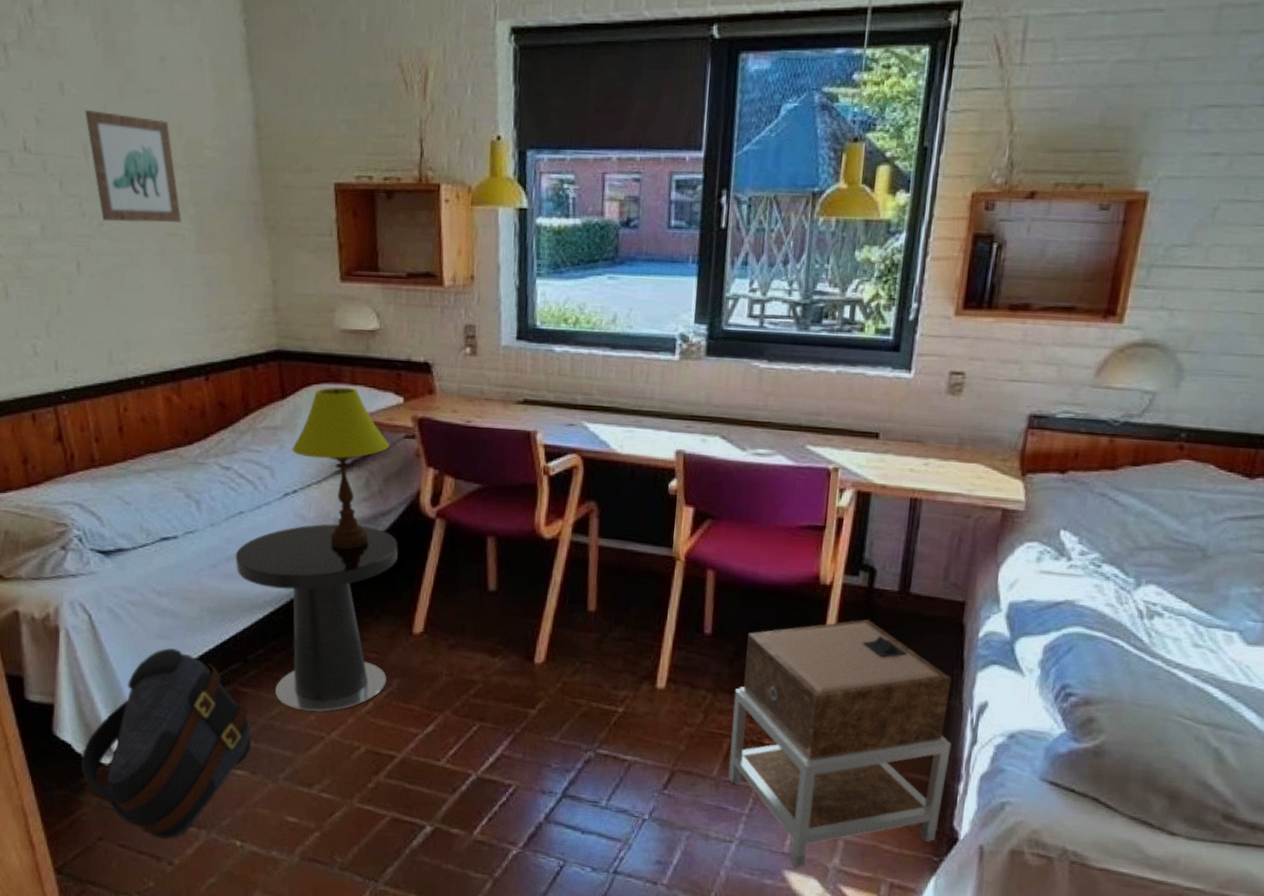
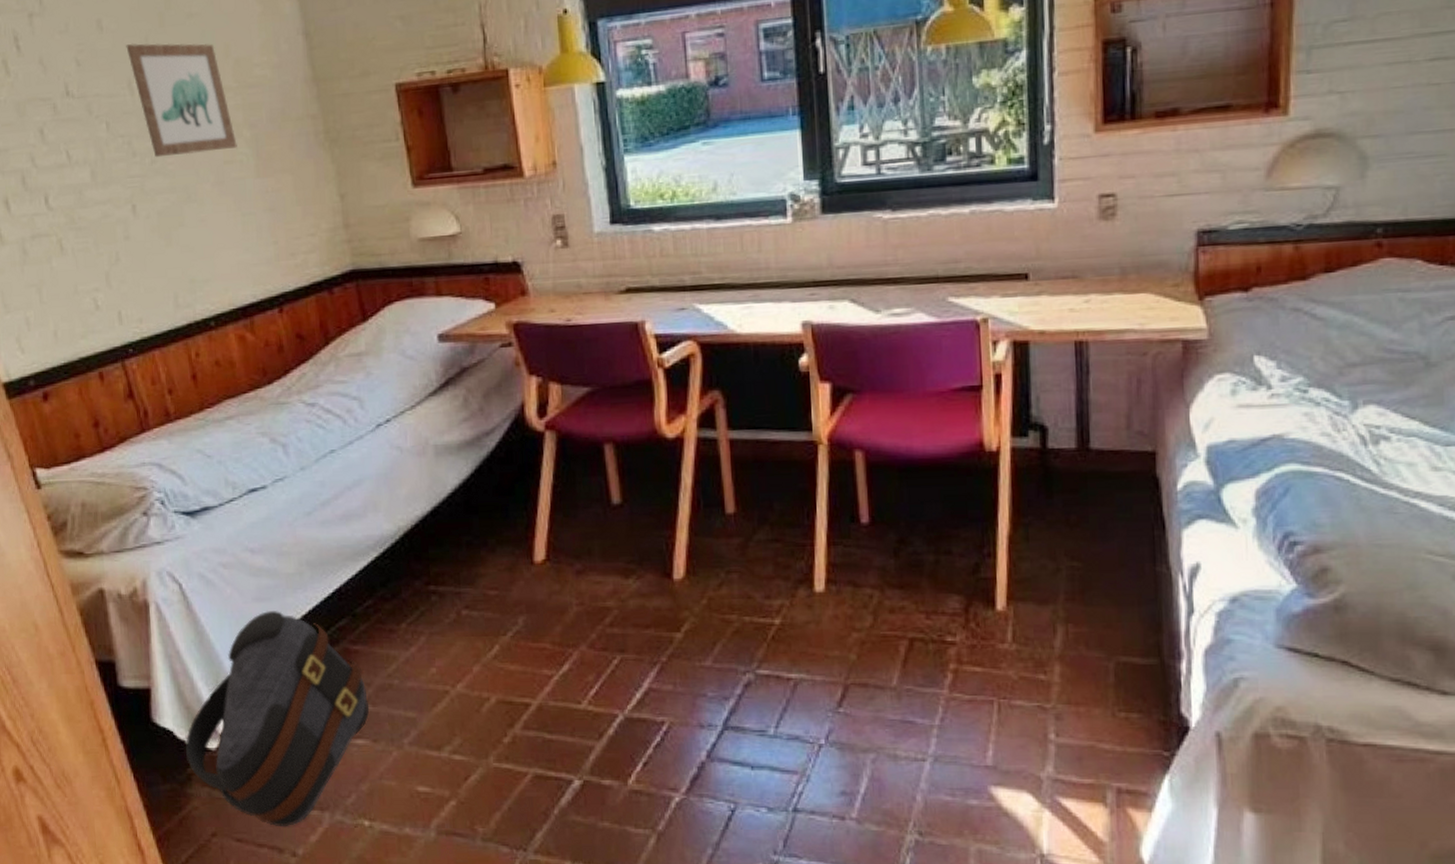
side table: present [235,524,398,712] -> none [330,449,511,664]
table lamp: present [292,387,389,547] -> none [380,300,485,476]
nightstand: present [728,619,952,867] -> none [904,485,1165,781]

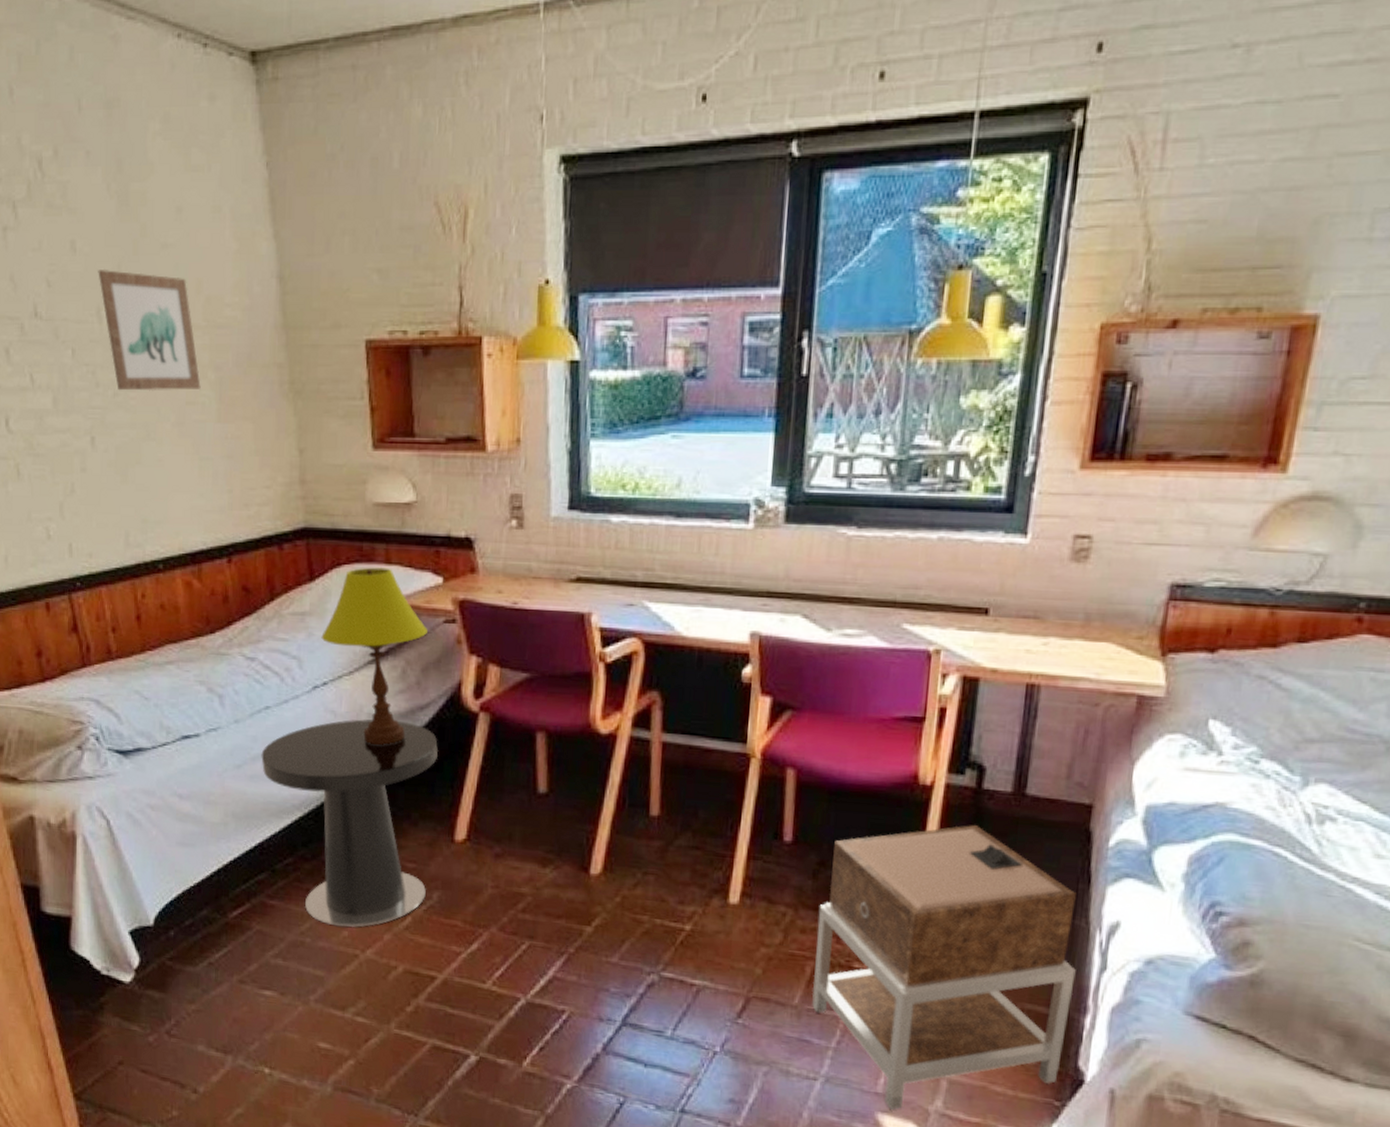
backpack: present [185,611,370,827] -> none [100,856,280,1065]
side table: none [330,449,511,664] -> present [261,719,438,927]
table lamp: none [380,300,485,476] -> present [321,567,428,745]
nightstand: none [904,485,1165,781] -> present [812,825,1076,1110]

